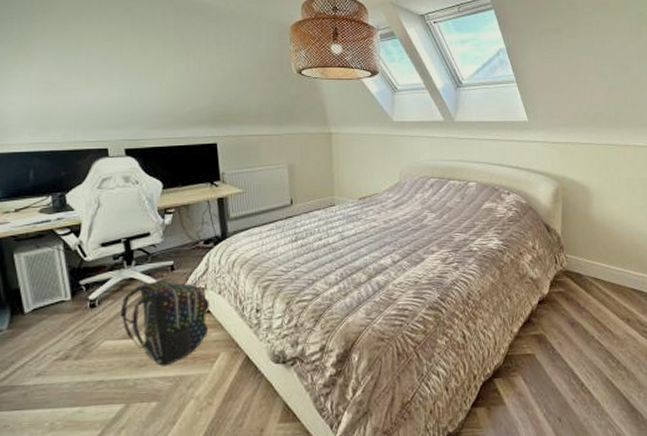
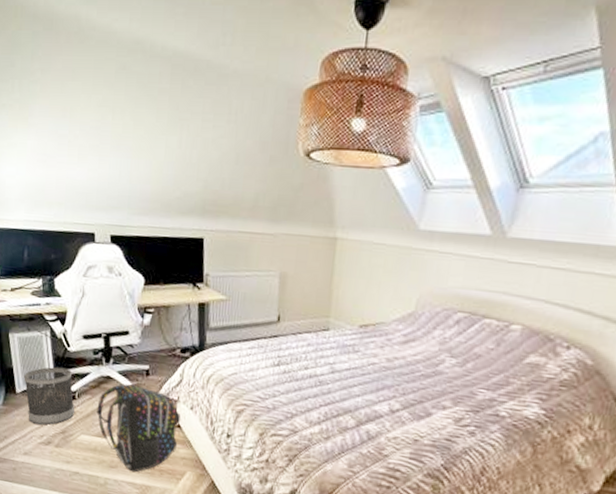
wastebasket: none [33,278,96,341] -> present [24,367,75,425]

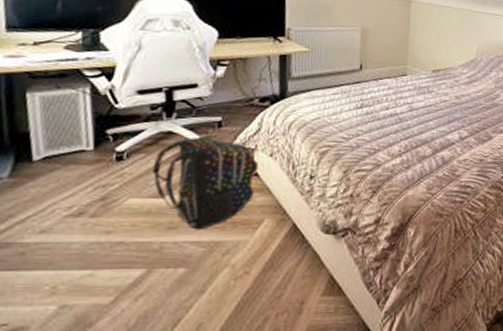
wastebasket: present [24,367,75,425] -> none [46,126,122,194]

